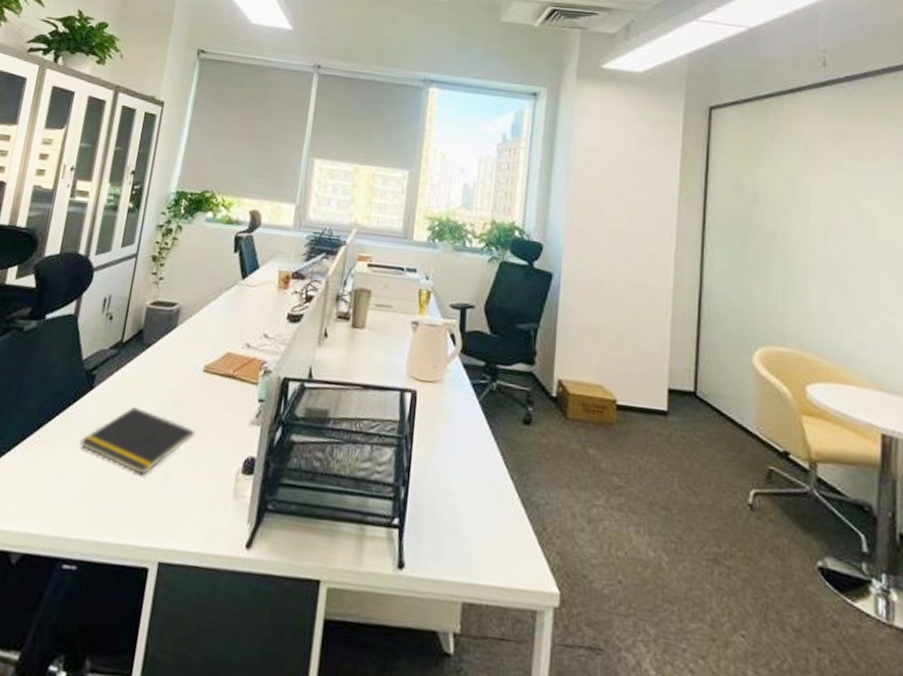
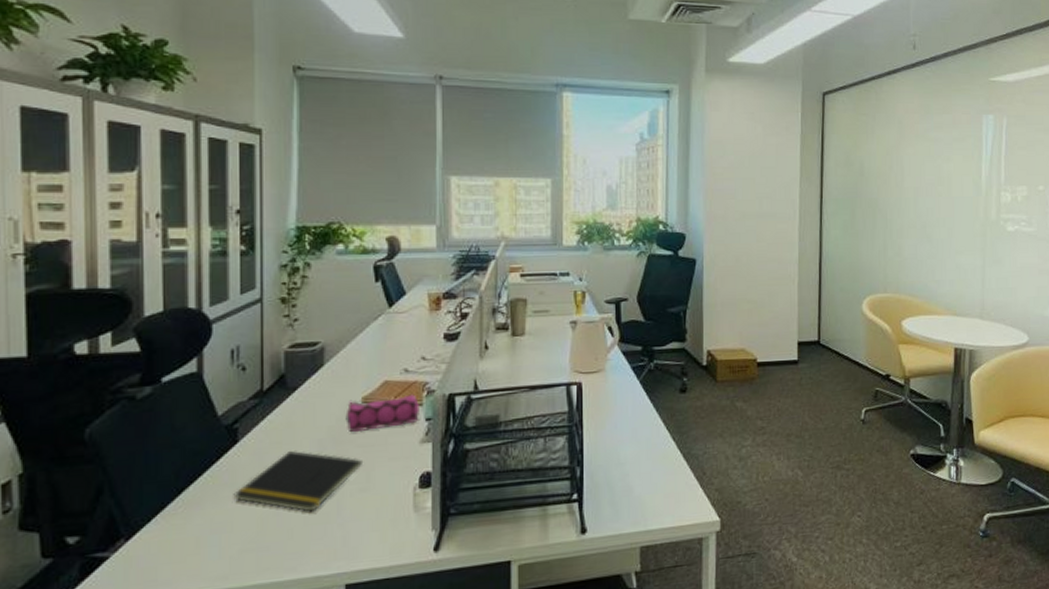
pencil case: none [186,366,255,403] -> present [345,394,419,433]

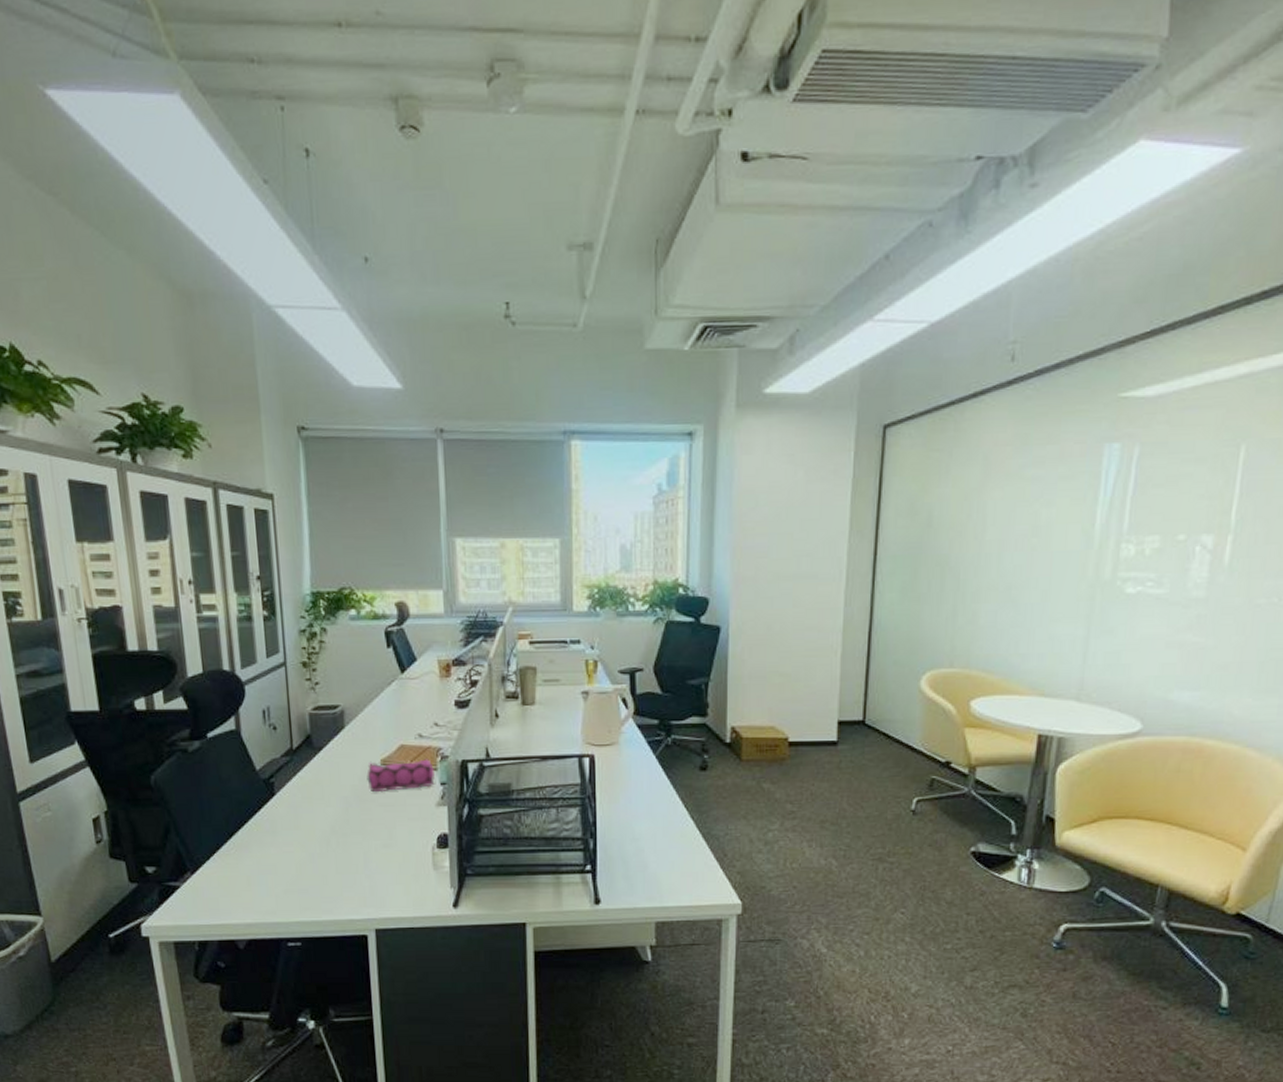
notepad: present [233,450,364,512] -> none [275,805,386,862]

